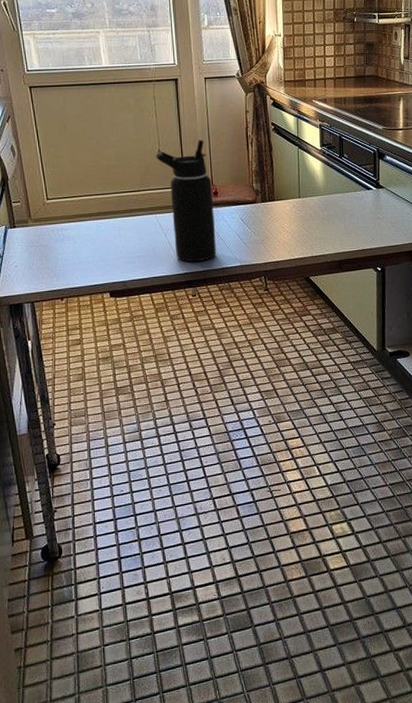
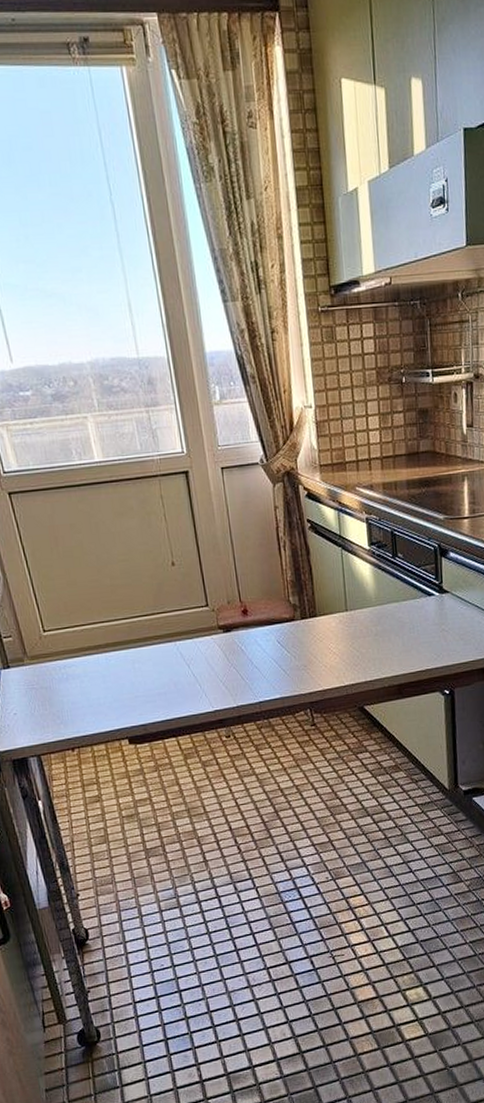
water bottle: present [156,140,217,262] -> none [169,546,251,698]

